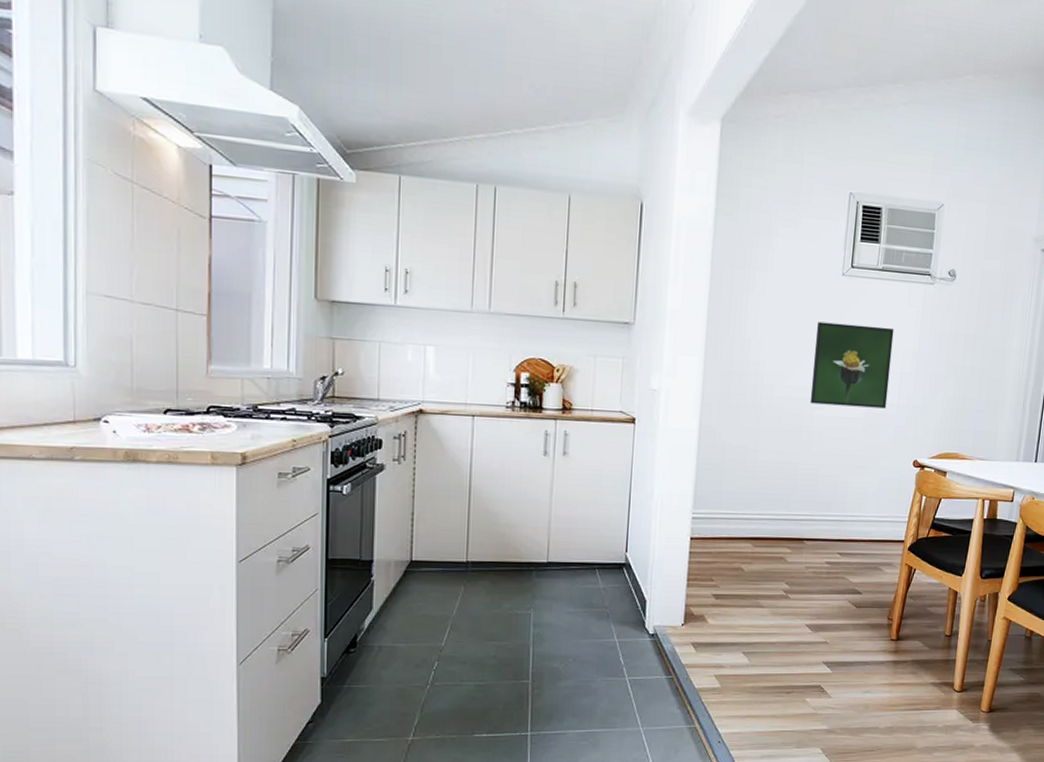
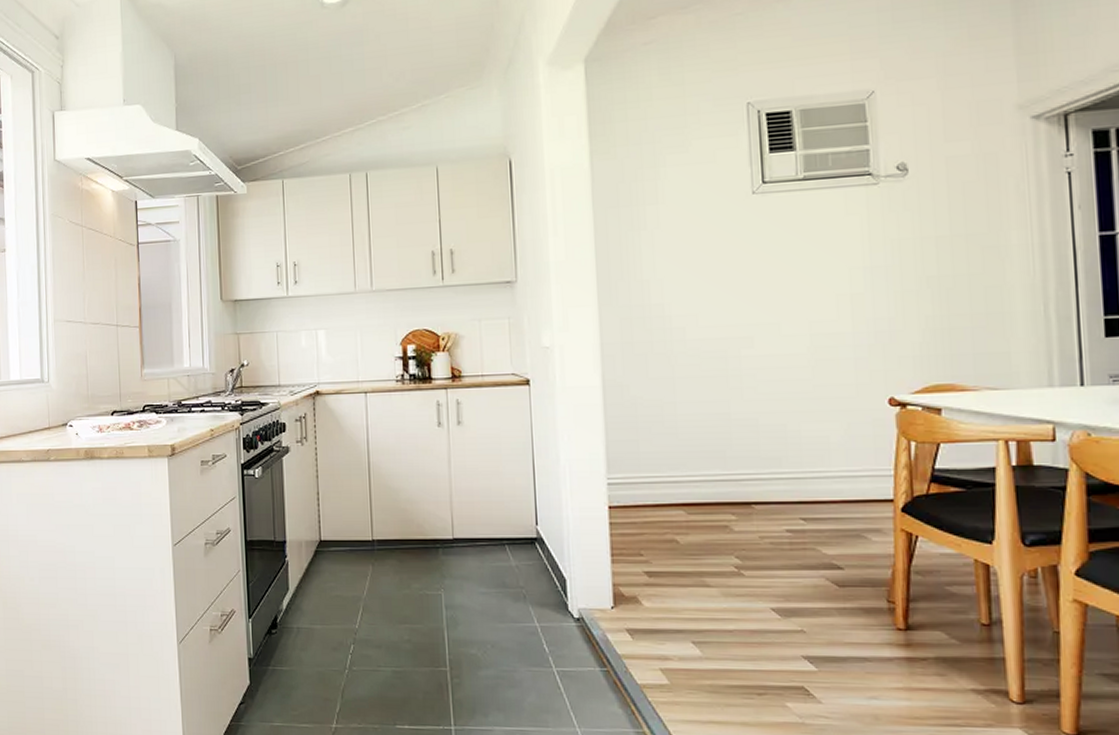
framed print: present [810,321,894,409] -> none [728,243,838,343]

